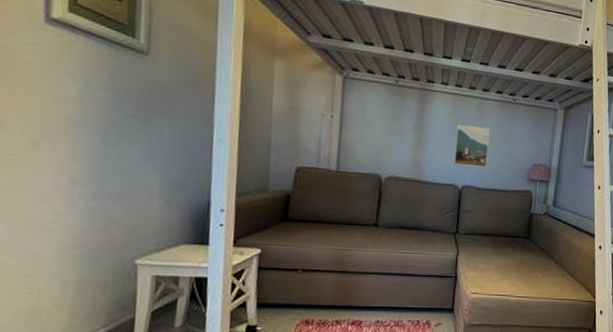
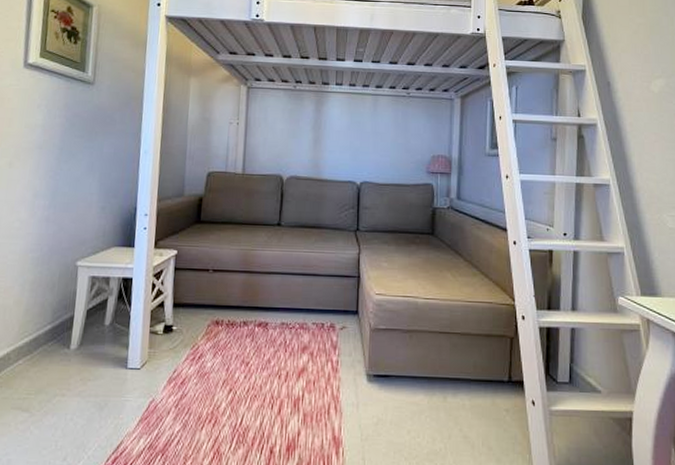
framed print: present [454,123,491,168] -> none [351,121,386,163]

